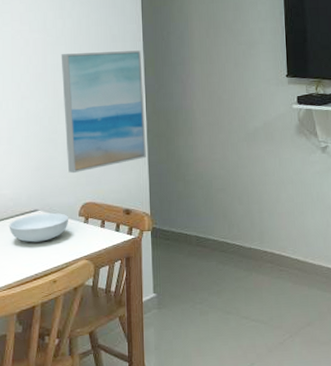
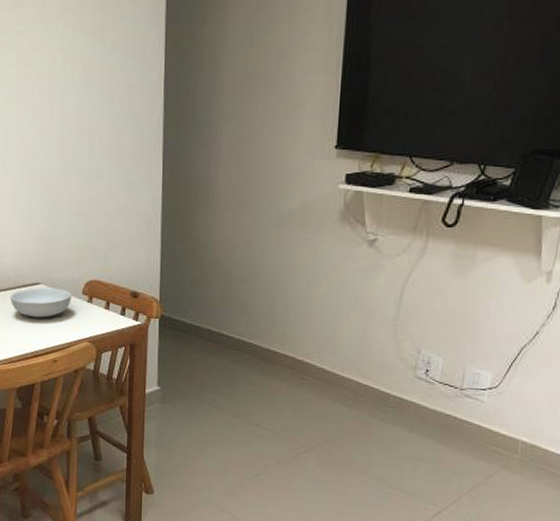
wall art: present [61,50,146,174] -> none [69,105,161,247]

